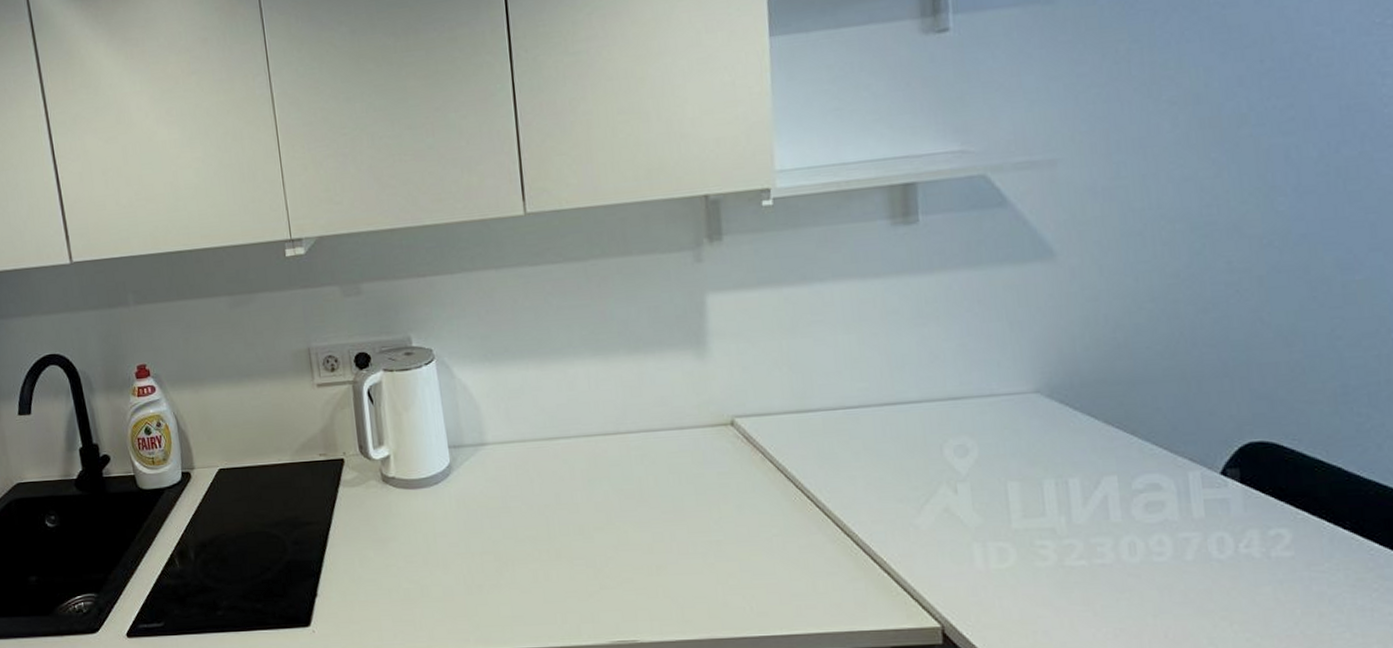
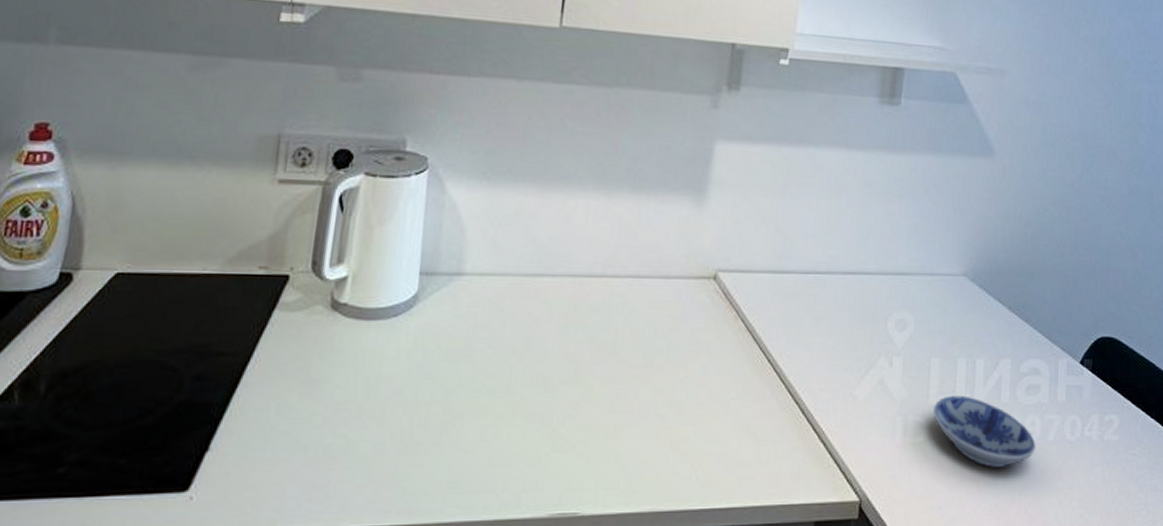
bowl: none [1019,518,1169,591] -> present [934,396,1036,467]

